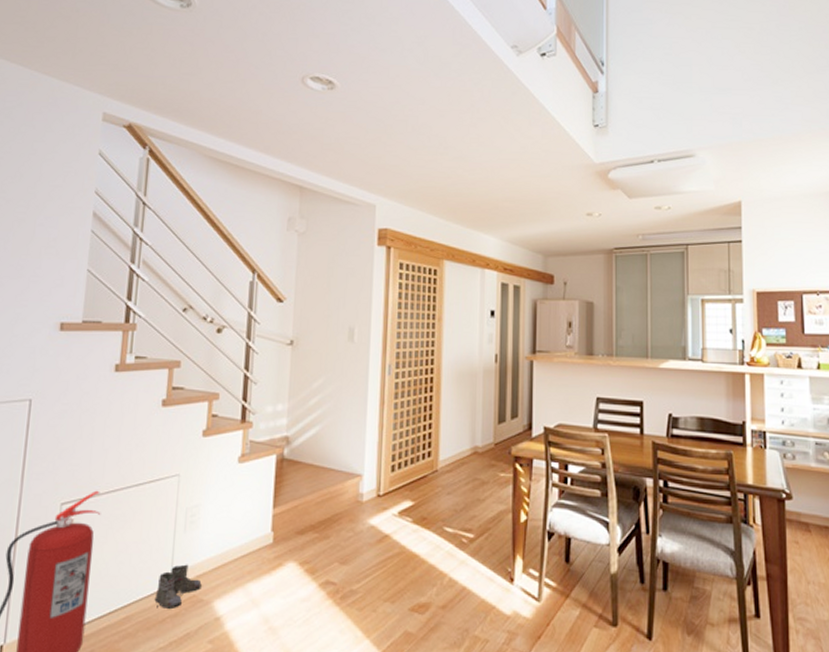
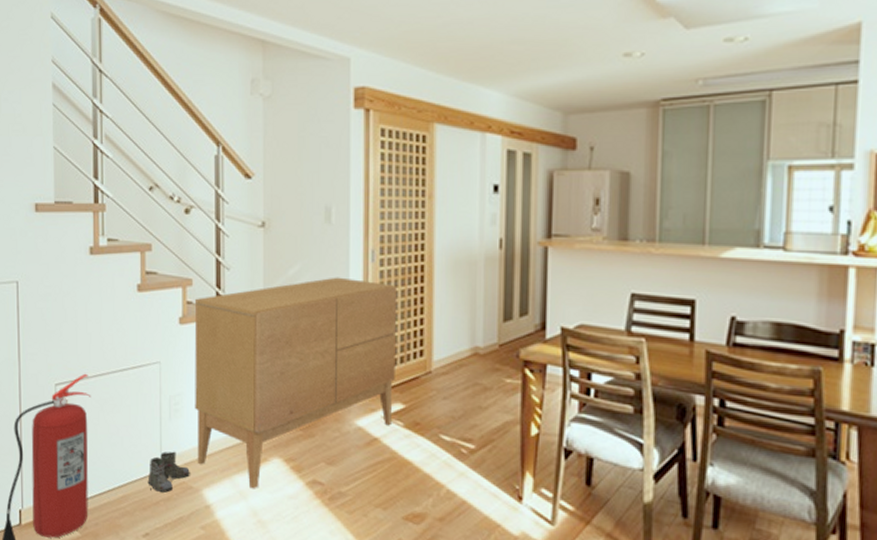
sideboard: none [209,389,410,596] -> present [194,277,398,489]

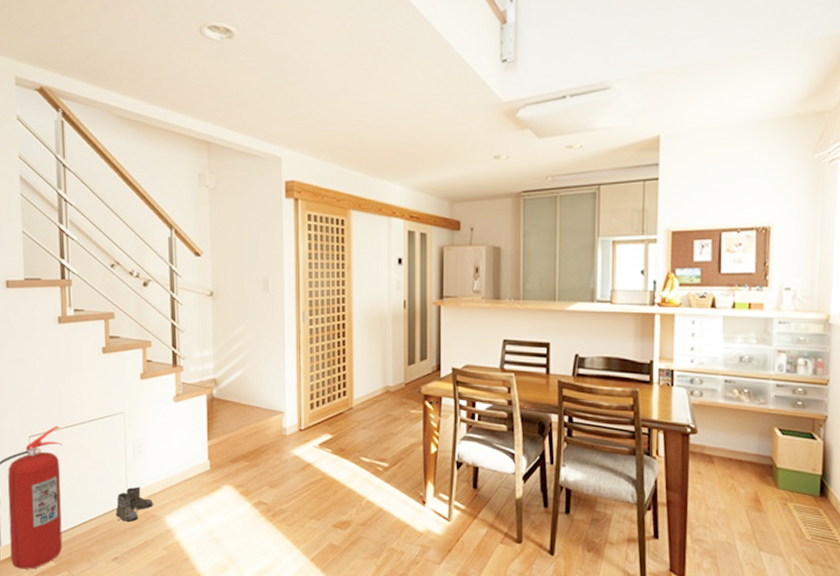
sideboard: present [194,277,398,489] -> none [153,335,324,513]

